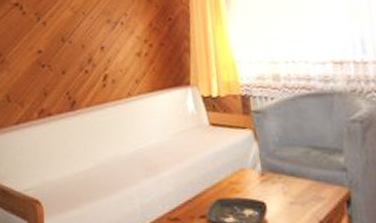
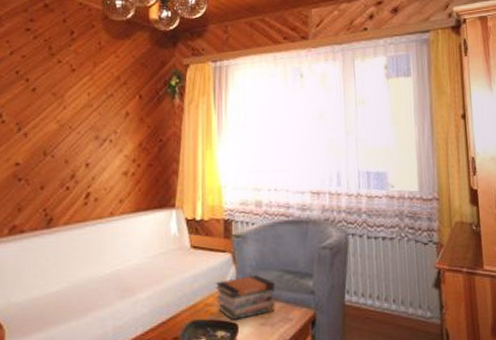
book stack: none [238,151,305,198] -> present [215,274,276,320]

